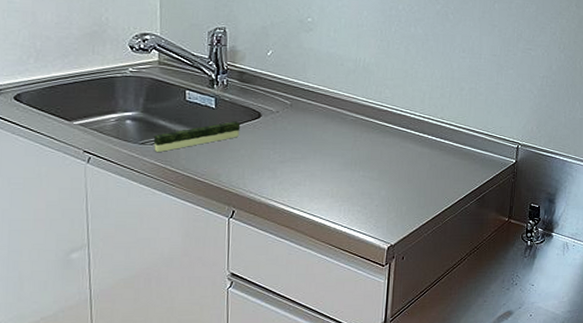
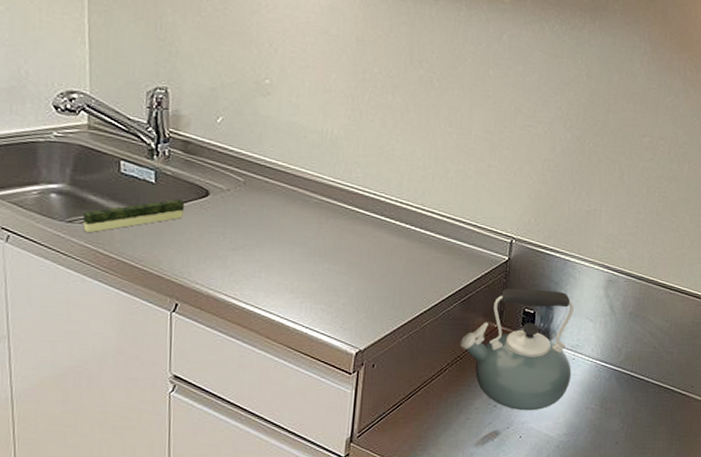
kettle: none [476,186,573,292] -> present [459,288,574,411]

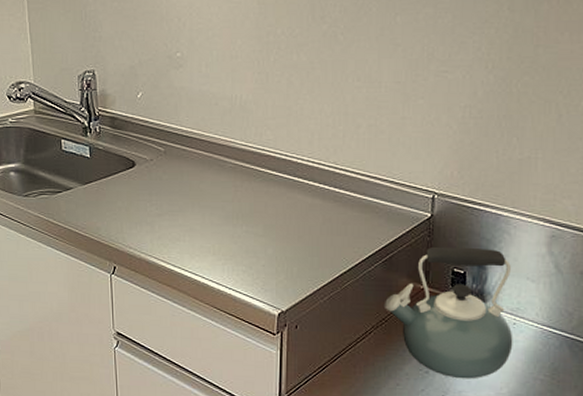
sponge: present [82,199,185,233] -> none [35,171,116,205]

